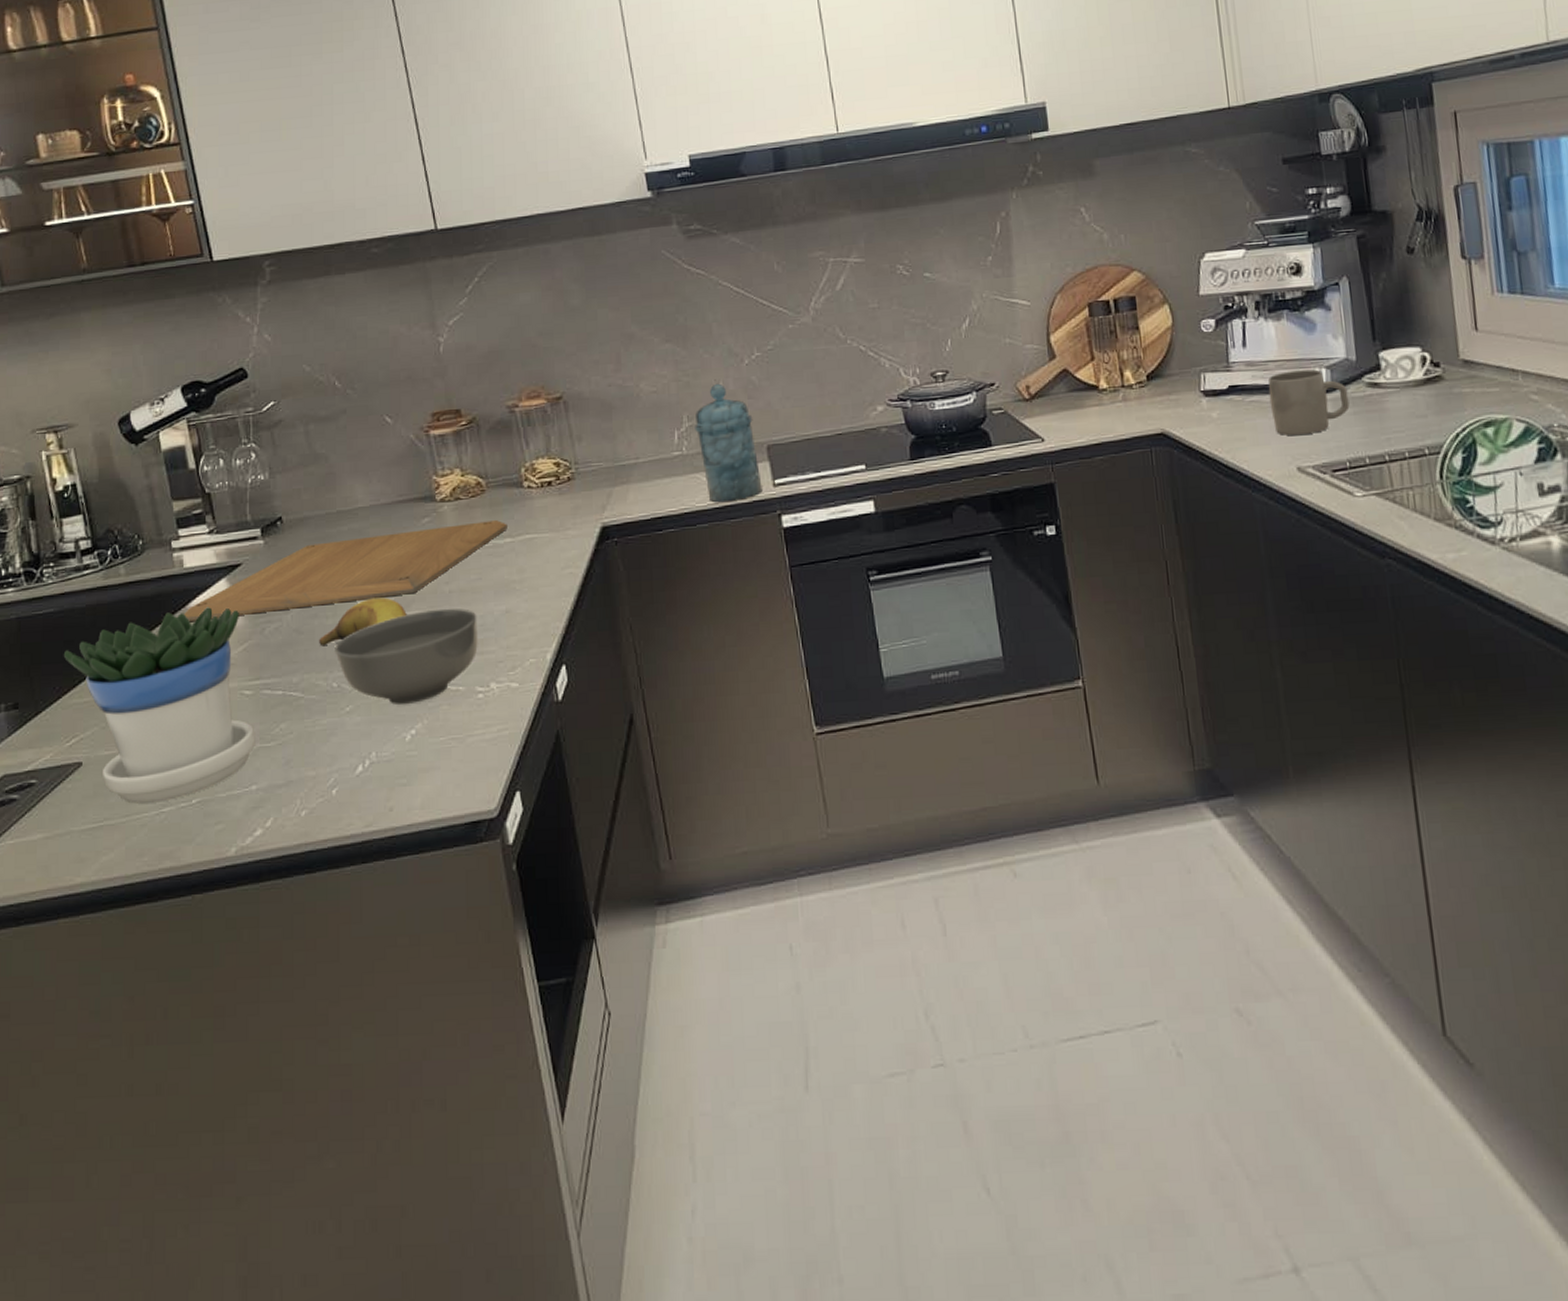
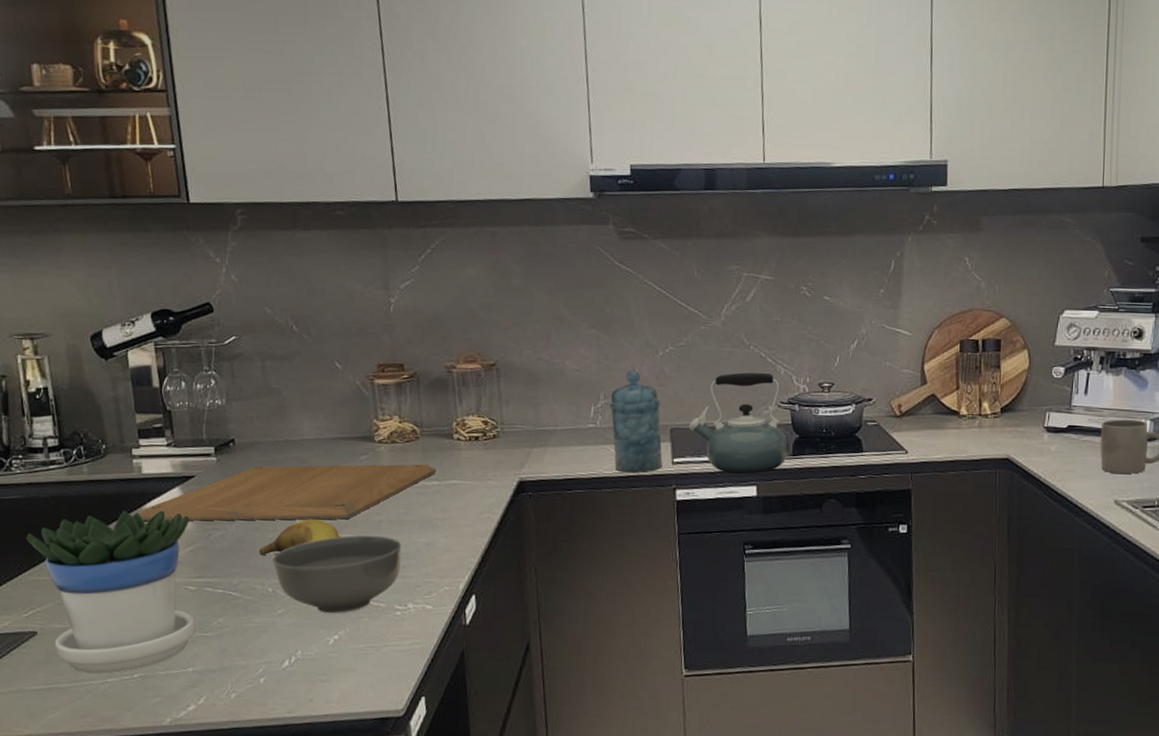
kettle: none [787,369,906,490] -> present [688,372,789,475]

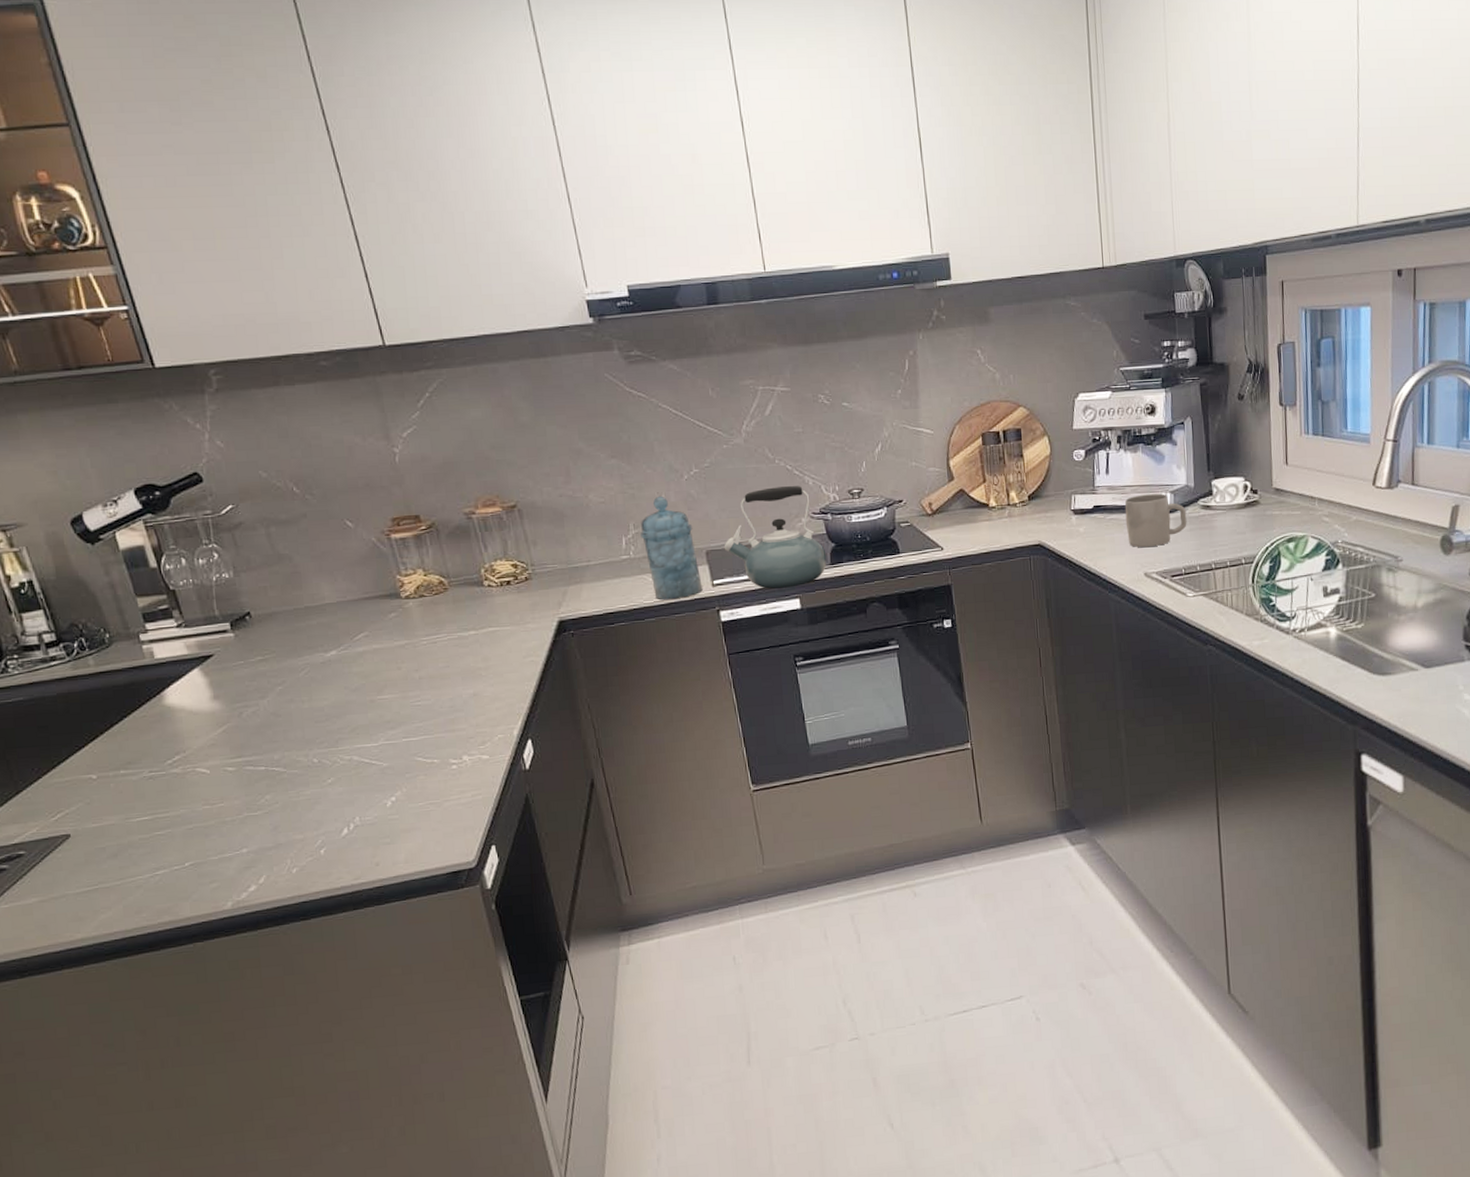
flowerpot: present [26,510,196,673] -> none [38,694,243,869]
chopping board: present [139,464,436,521] -> none [160,615,471,707]
fruit: present [259,519,340,556] -> none [297,683,380,728]
bowl: present [272,534,402,613] -> none [312,692,450,776]

